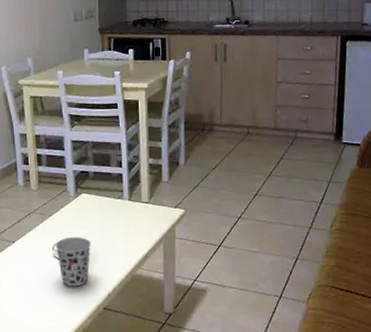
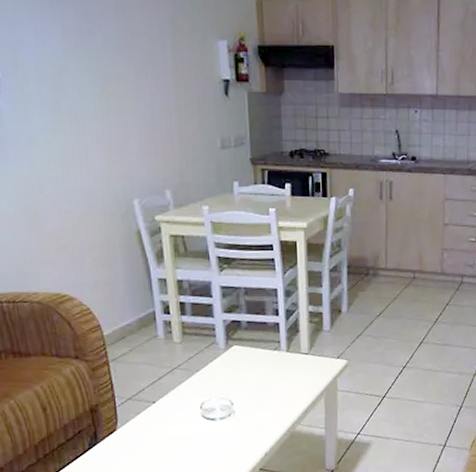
cup: present [56,236,91,287] -> none [204,393,245,449]

